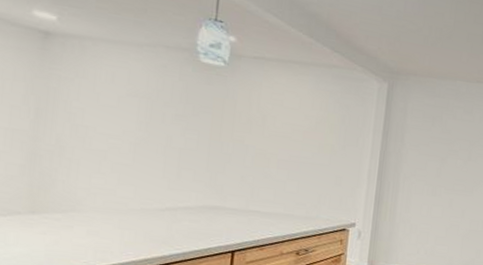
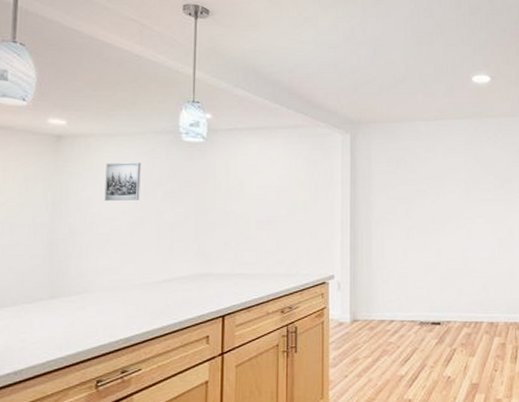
wall art: none [101,72,149,120] -> present [104,162,141,201]

